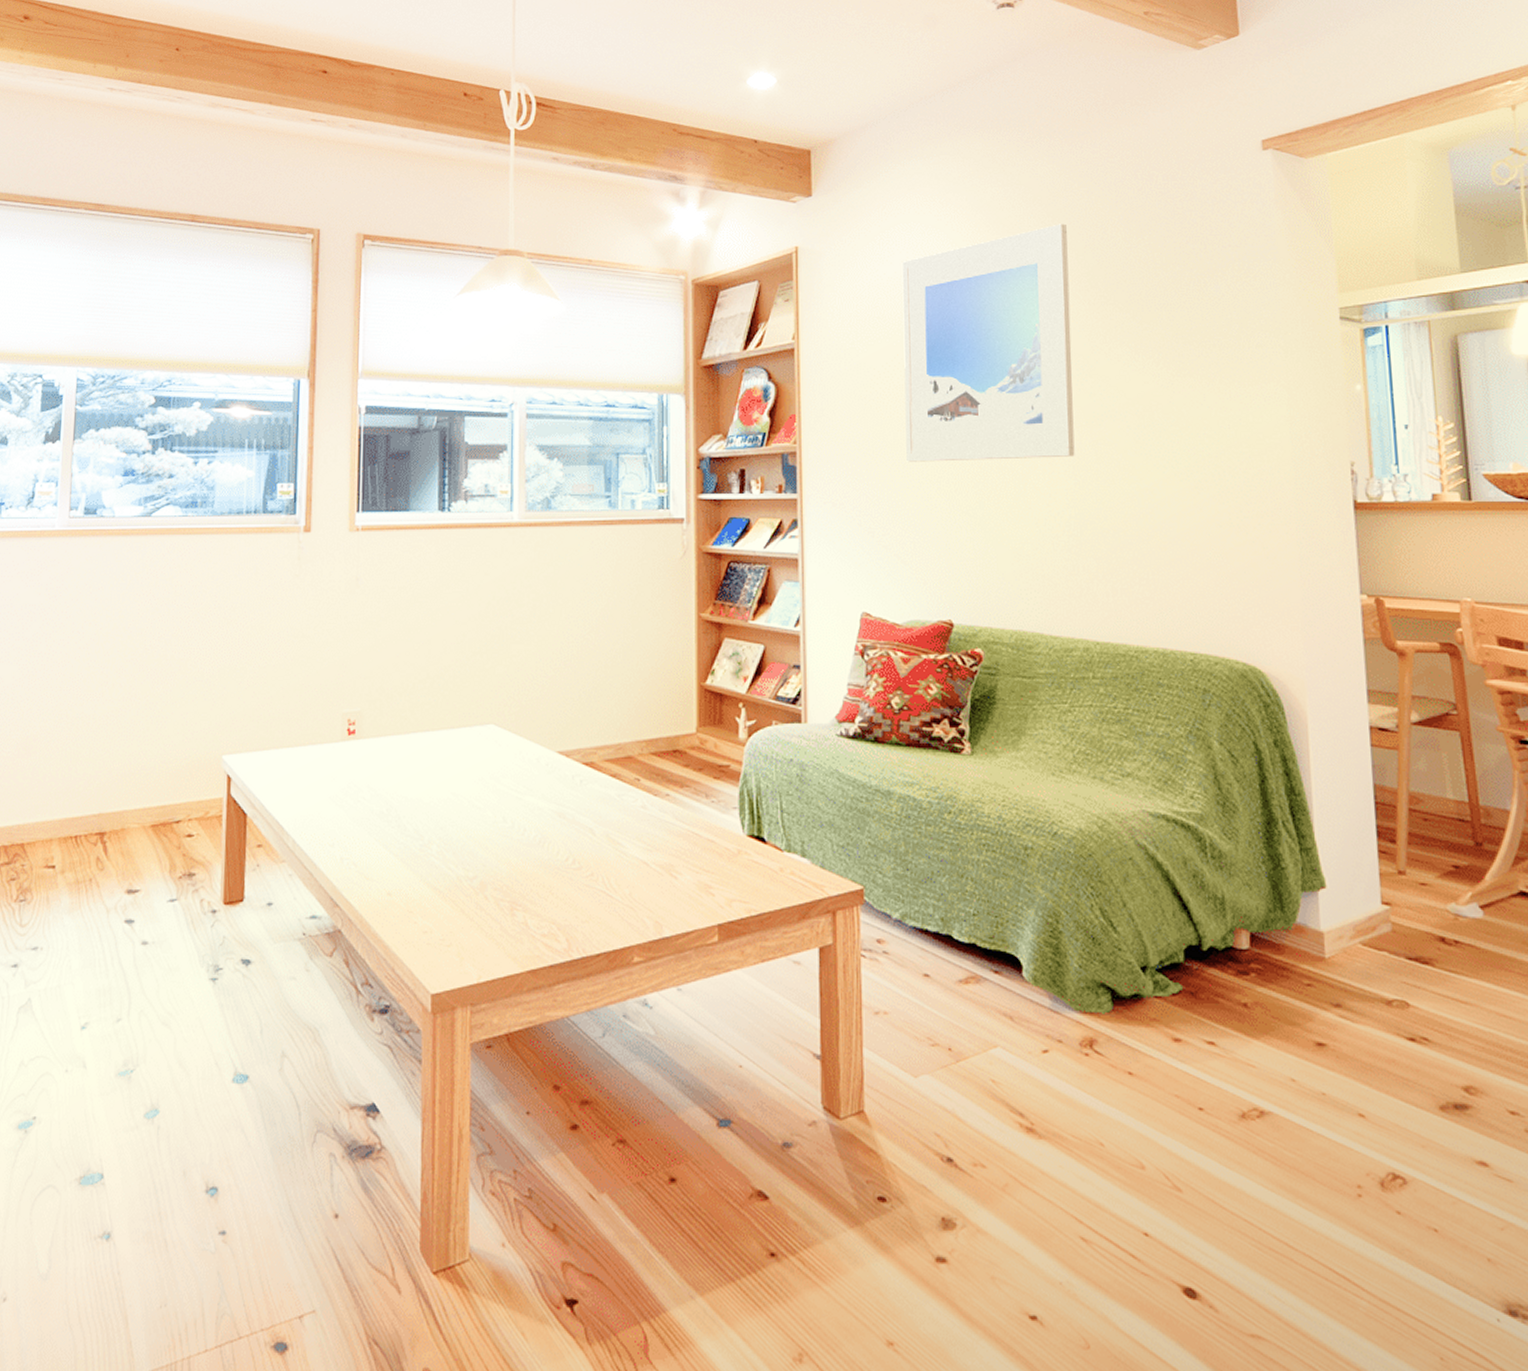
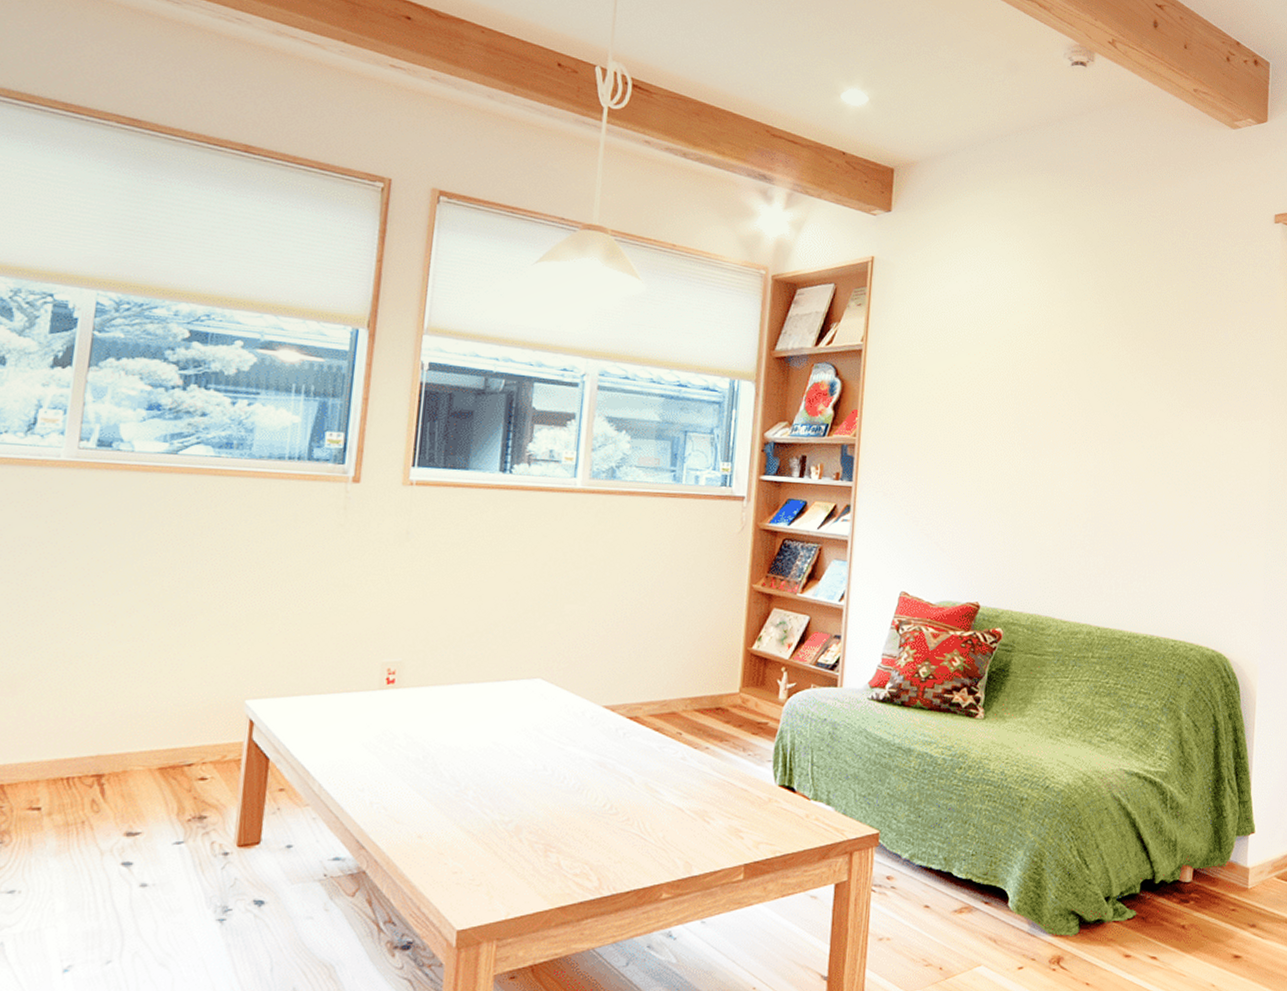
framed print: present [902,223,1075,462] -> none [953,264,1110,468]

